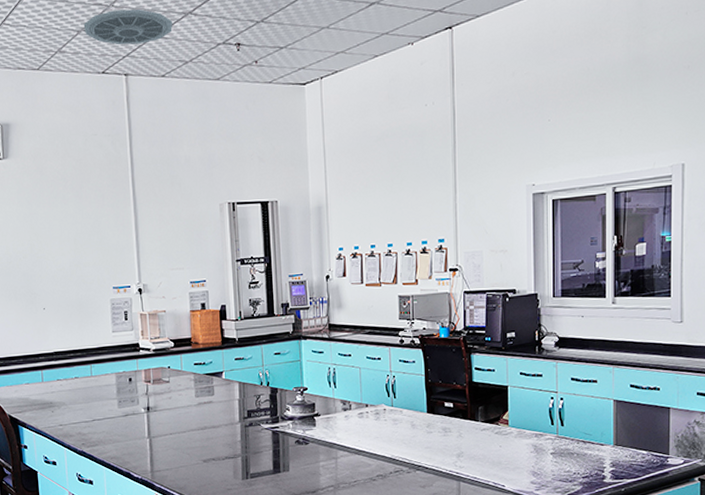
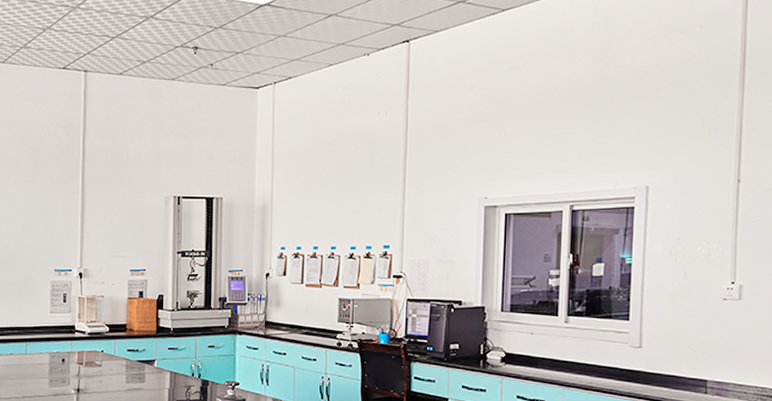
ceiling vent: present [83,8,173,45] -> none [49,11,133,44]

